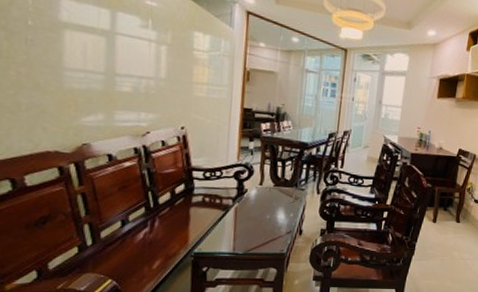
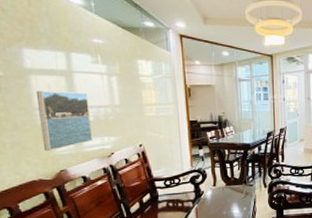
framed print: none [66,48,130,120] -> present [35,90,93,152]

